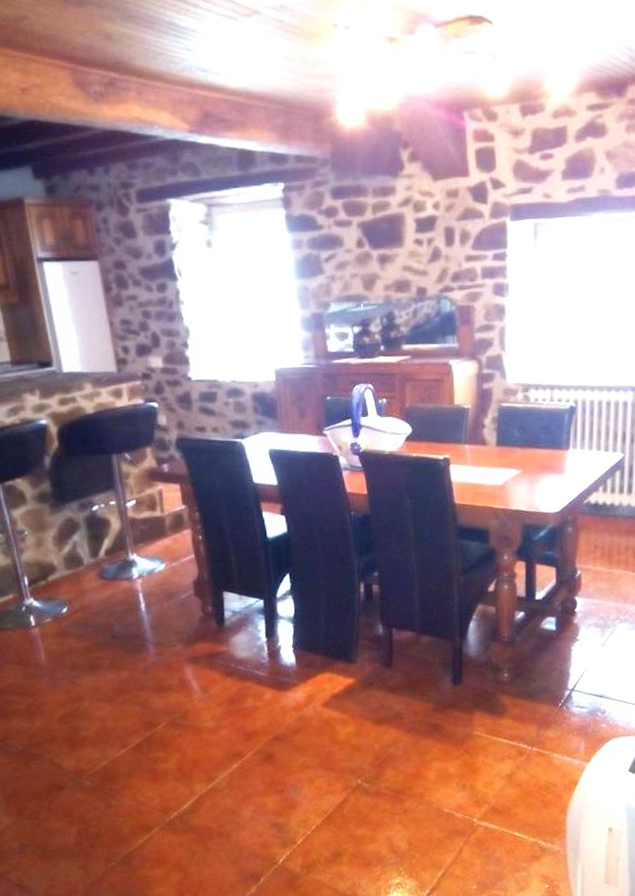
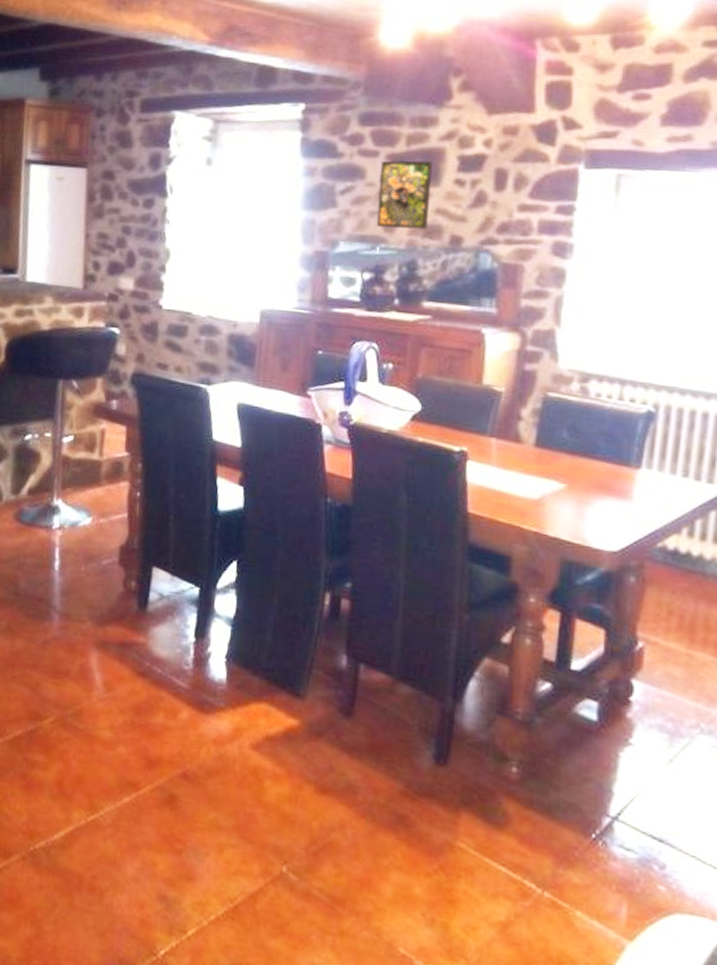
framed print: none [354,226,398,286] -> present [376,160,433,230]

